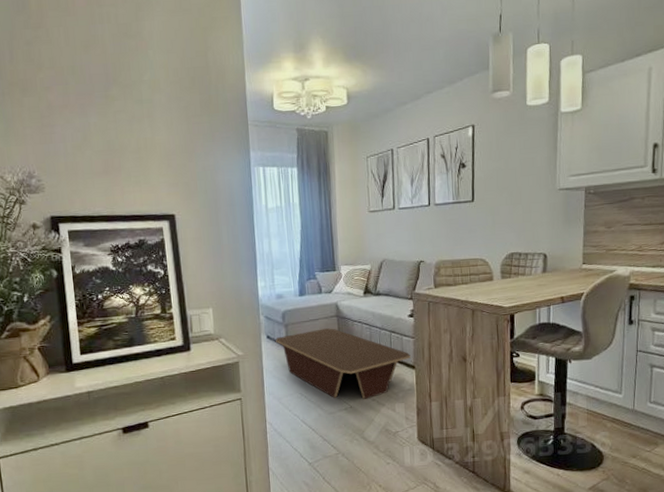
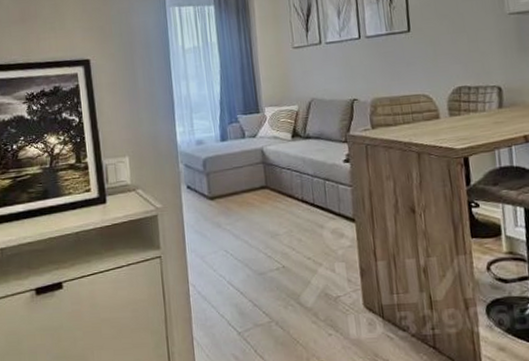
coffee table: present [276,328,411,399] -> none [196,176,349,258]

